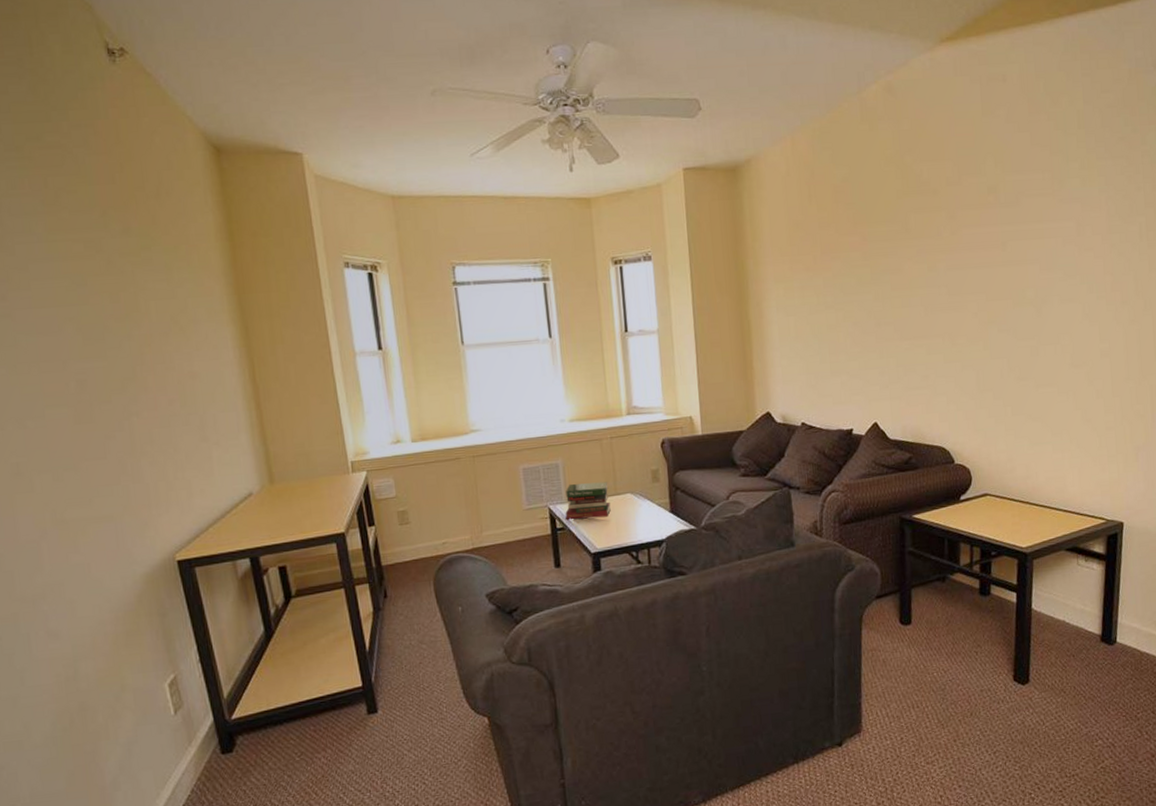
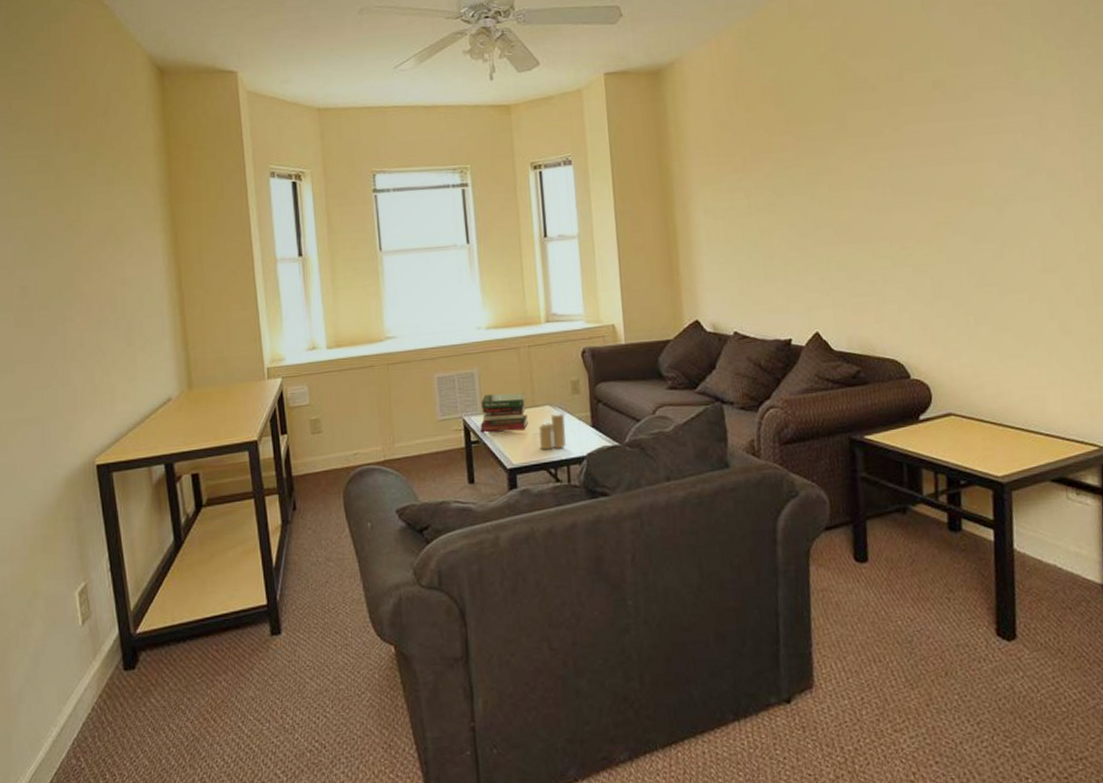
candle: none [621,496,648,535] -> present [538,409,567,450]

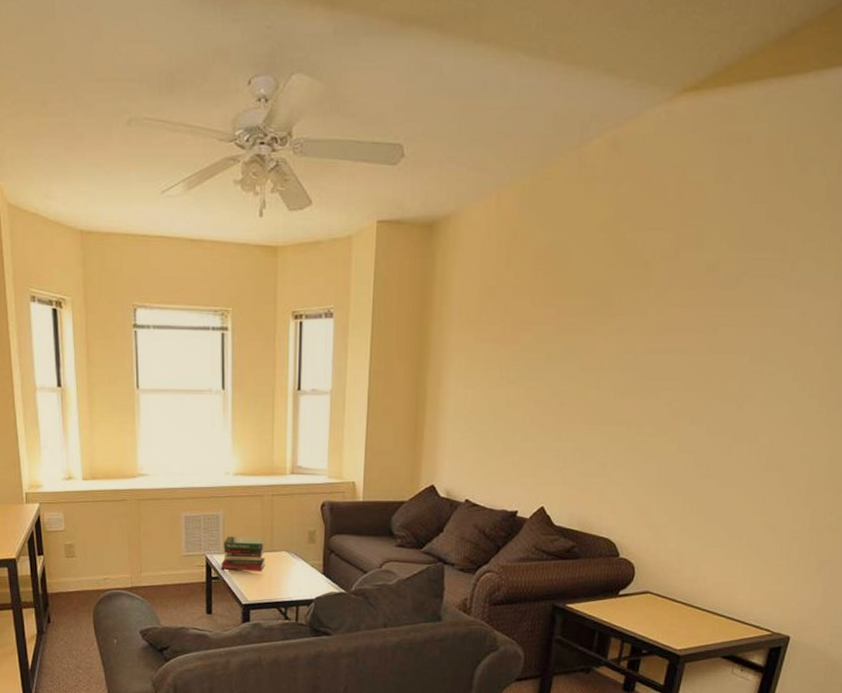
candle: present [538,409,567,450] -> none [273,555,299,591]

